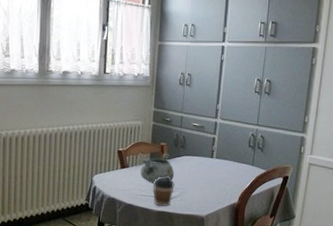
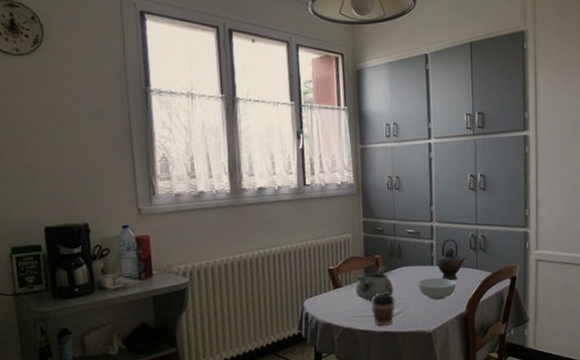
cereal bowl: none [197,169,232,190] -> present [418,277,456,300]
teapot: none [216,135,245,173] -> present [437,238,467,280]

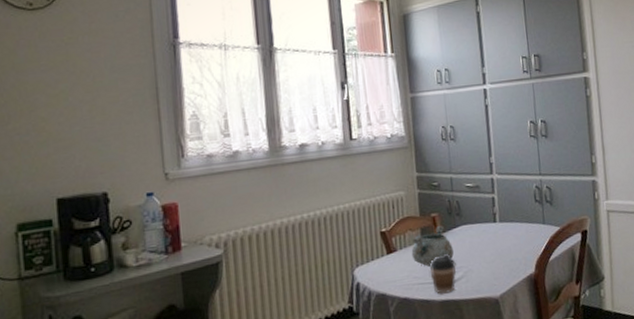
cereal bowl: present [418,277,456,300] -> none [480,235,522,261]
teapot: present [437,238,467,280] -> none [499,191,533,238]

